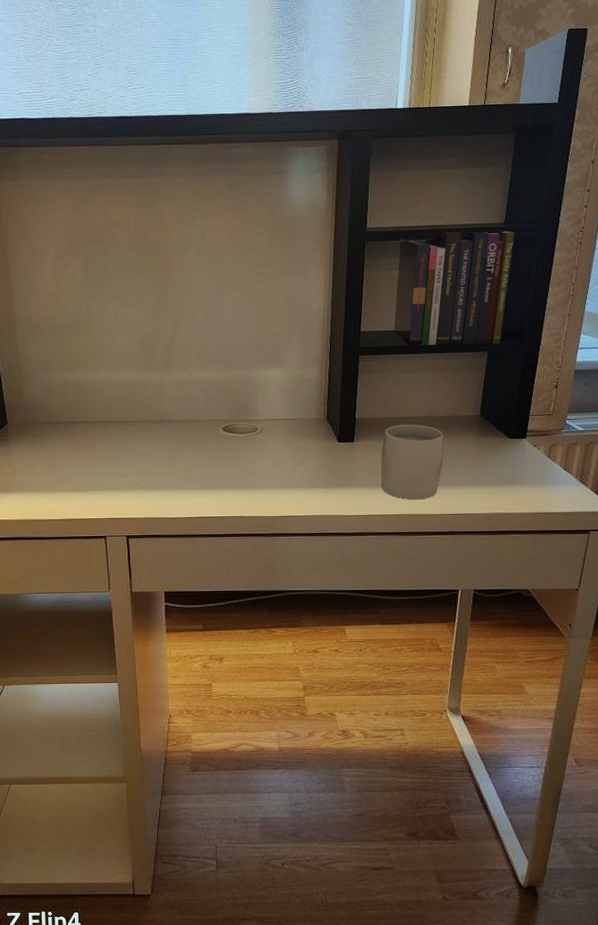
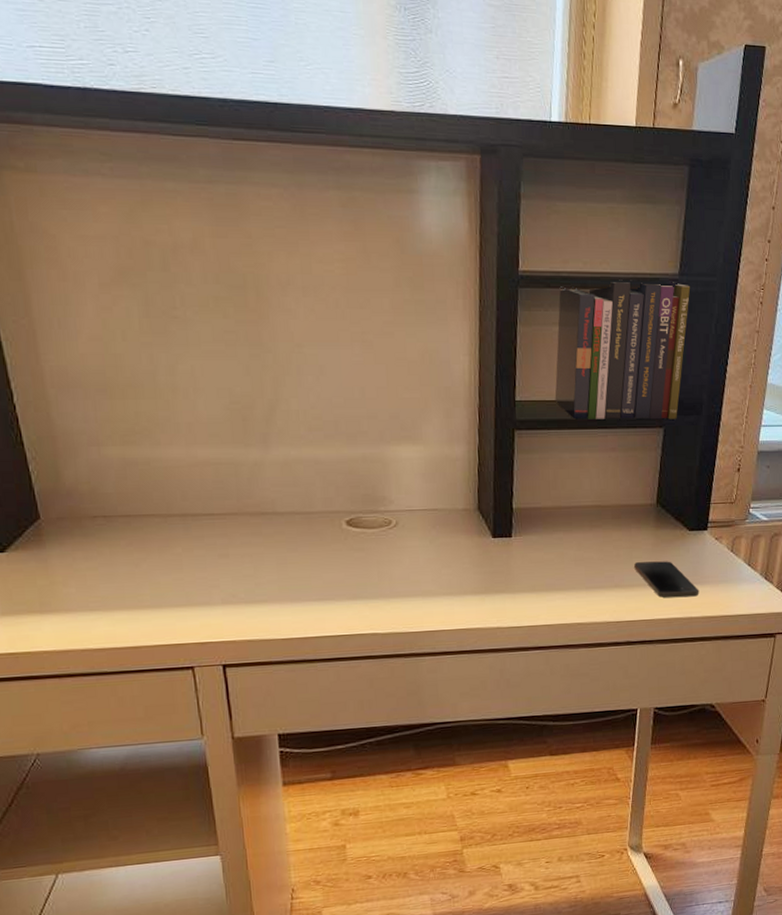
mug: present [381,424,444,500] -> none [544,514,617,606]
smartphone: none [459,464,518,496] -> present [634,561,699,598]

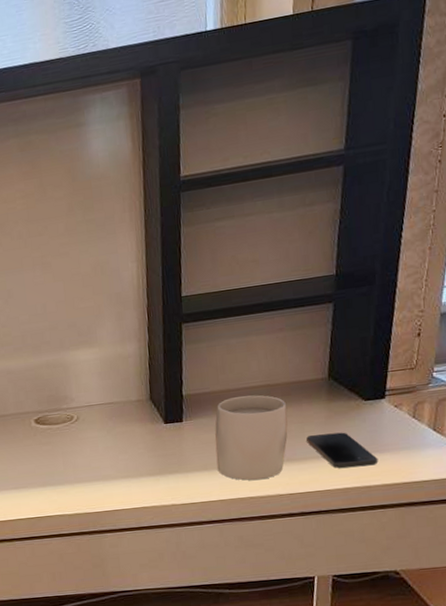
mug: none [544,514,617,606] -> present [214,394,288,481]
books: present [554,279,691,420] -> none [219,158,359,306]

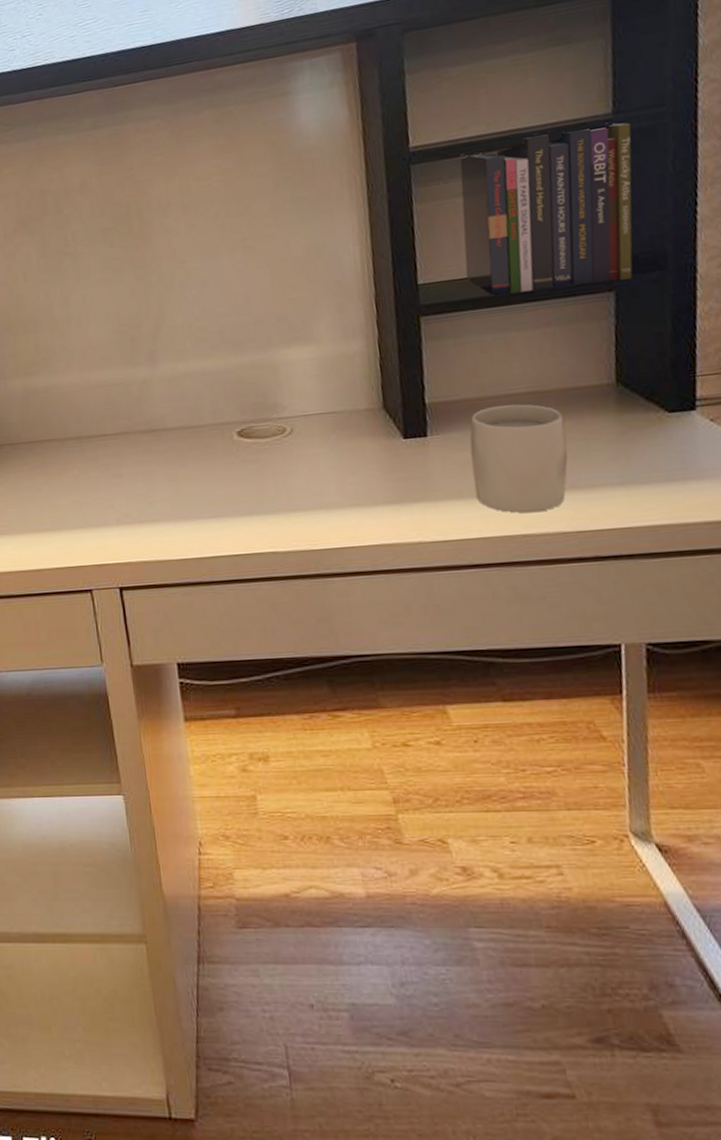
books: none [219,158,359,306] -> present [459,122,633,295]
smartphone: present [306,432,378,468] -> none [593,452,696,499]

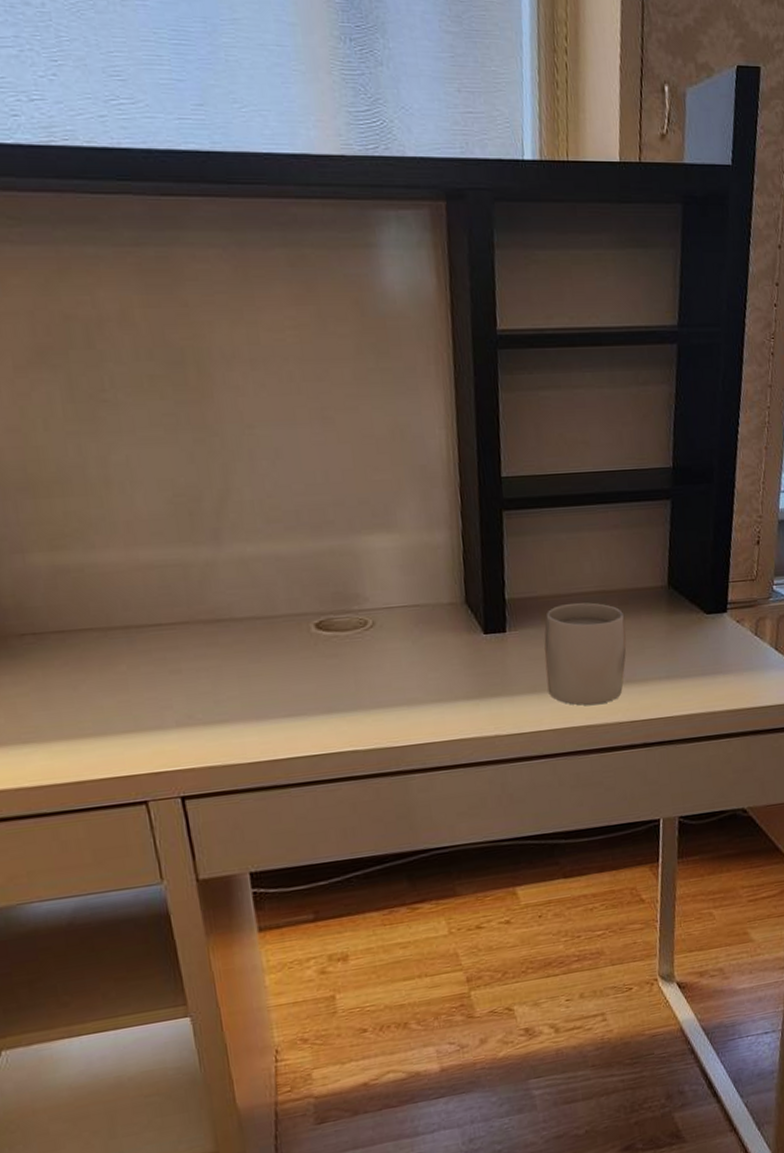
books: present [459,122,633,295] -> none [544,334,693,494]

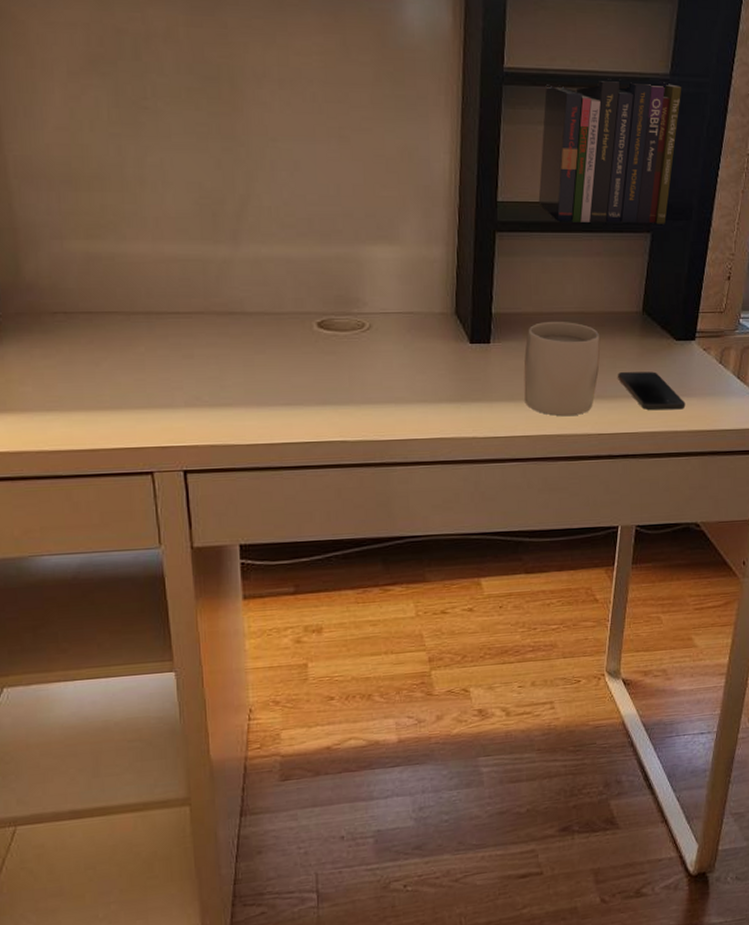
books: none [544,334,693,494] -> present [538,78,682,224]
smartphone: none [647,649,722,691] -> present [618,371,686,410]

